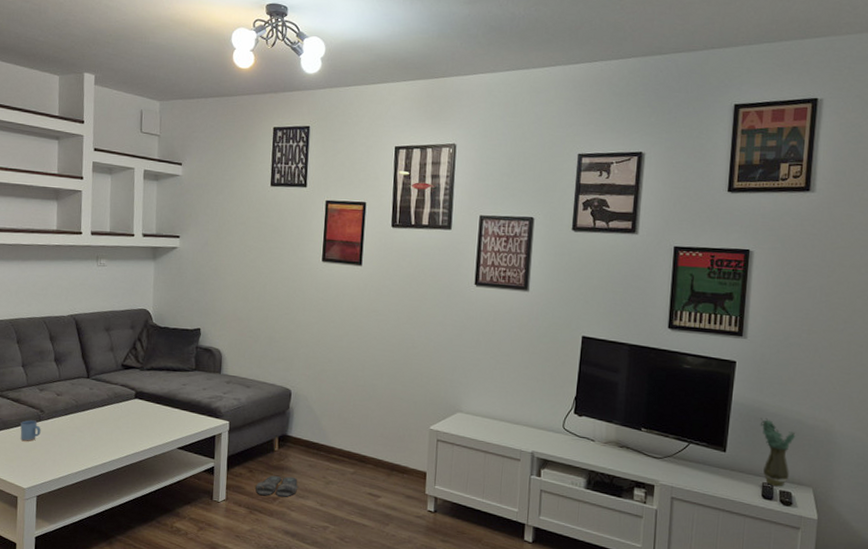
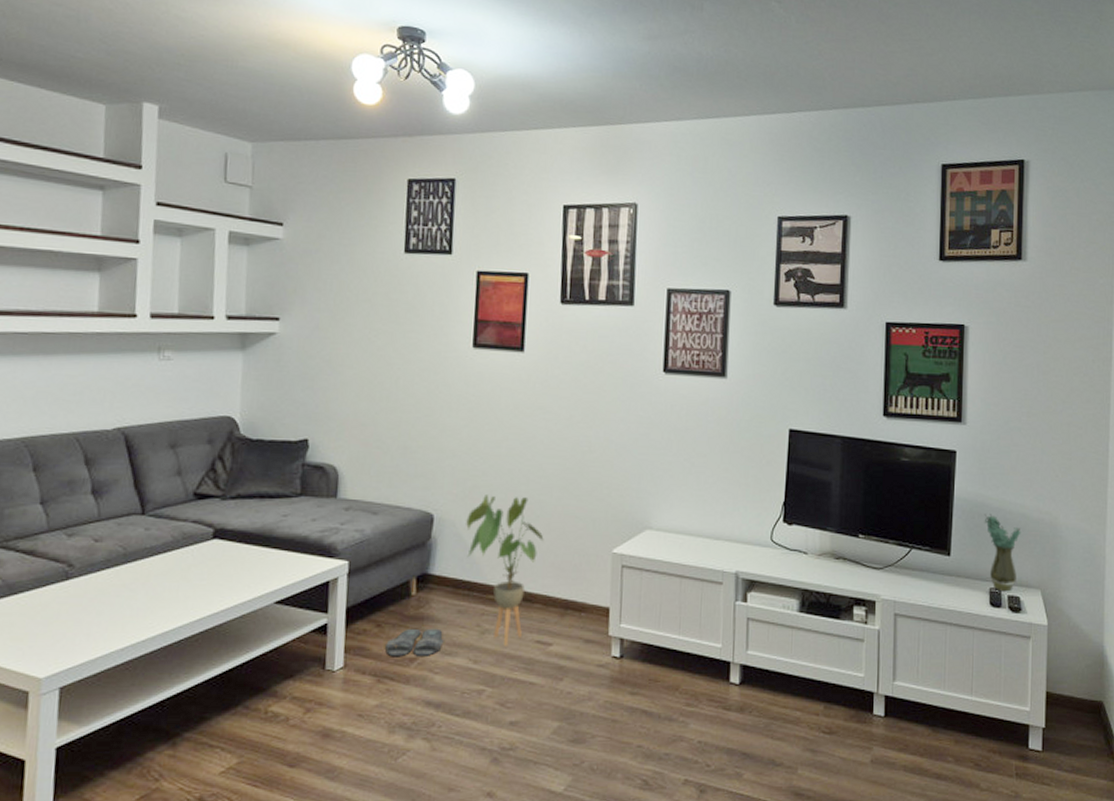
mug: present [20,420,41,441] -> none [35,579,69,610]
house plant: none [316,377,376,495] -> present [466,495,544,646]

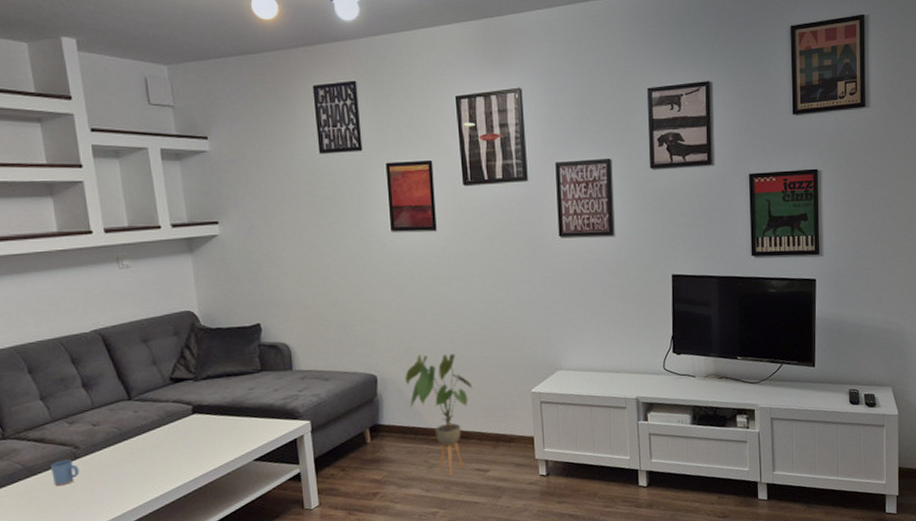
mug: none [35,579,69,610] -> present [51,459,80,486]
slippers: present [385,628,444,658] -> none [351,467,400,494]
vase: present [984,514,1021,592] -> none [842,329,874,392]

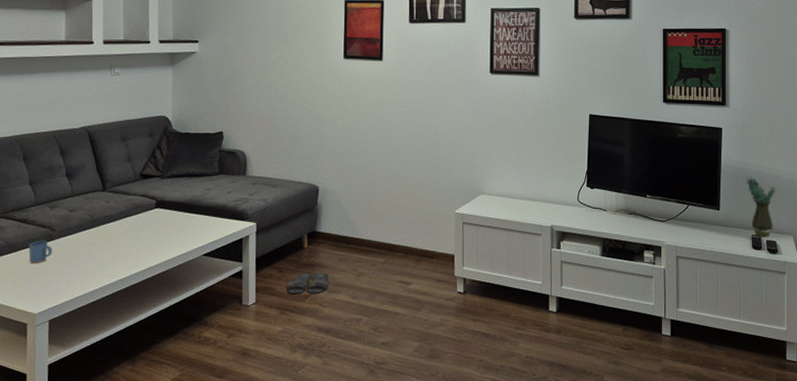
slippers: none [351,467,400,494] -> present [286,272,330,295]
house plant: present [405,354,473,476] -> none [343,170,403,285]
vase: none [842,329,874,392] -> present [746,177,776,238]

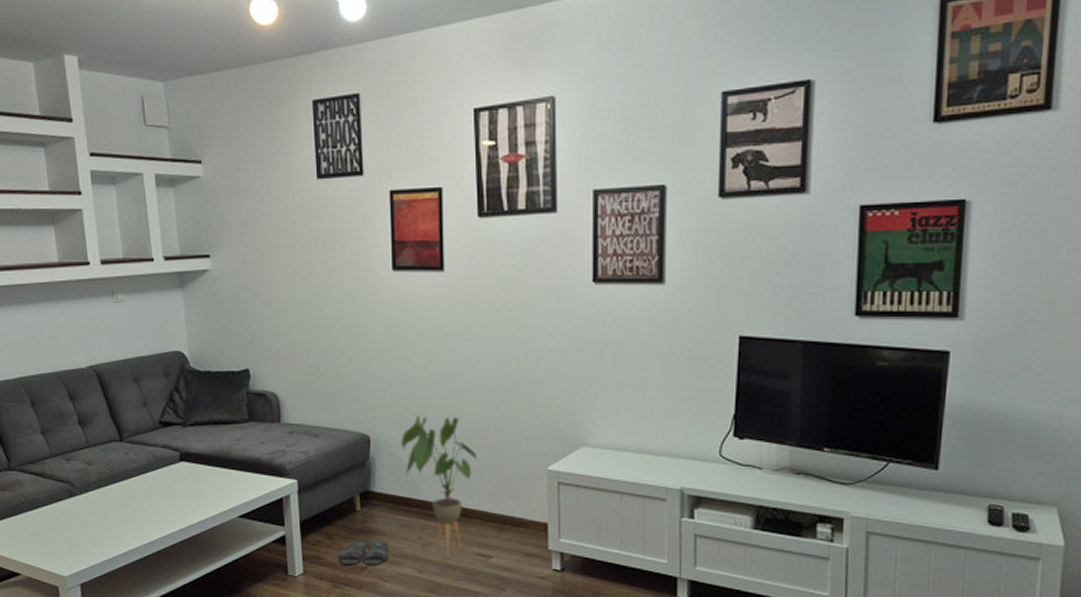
mug: present [28,240,52,263] -> none [49,496,75,522]
house plant: none [343,170,403,285] -> present [401,416,478,558]
vase: present [746,177,776,238] -> none [984,422,1034,509]

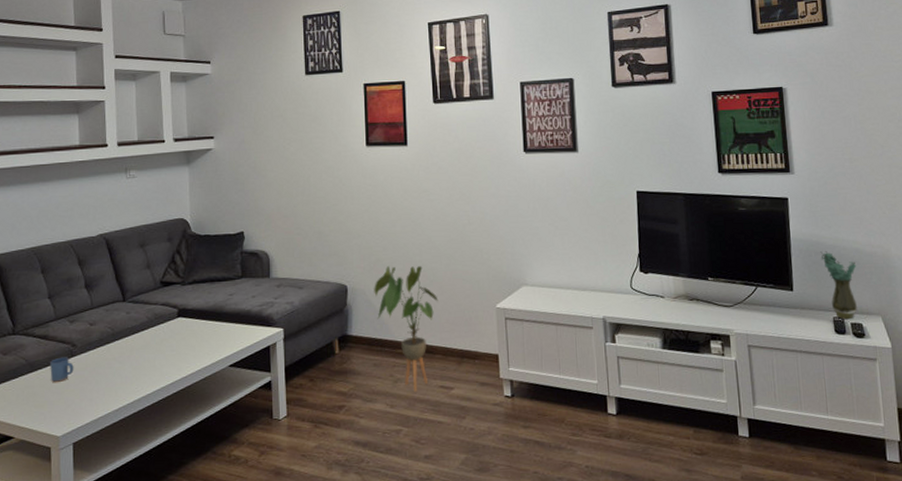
mug: none [49,496,75,522] -> present [50,357,74,382]
slippers: present [338,540,390,567] -> none [319,380,365,406]
vase: none [984,422,1034,509] -> present [820,251,857,320]

